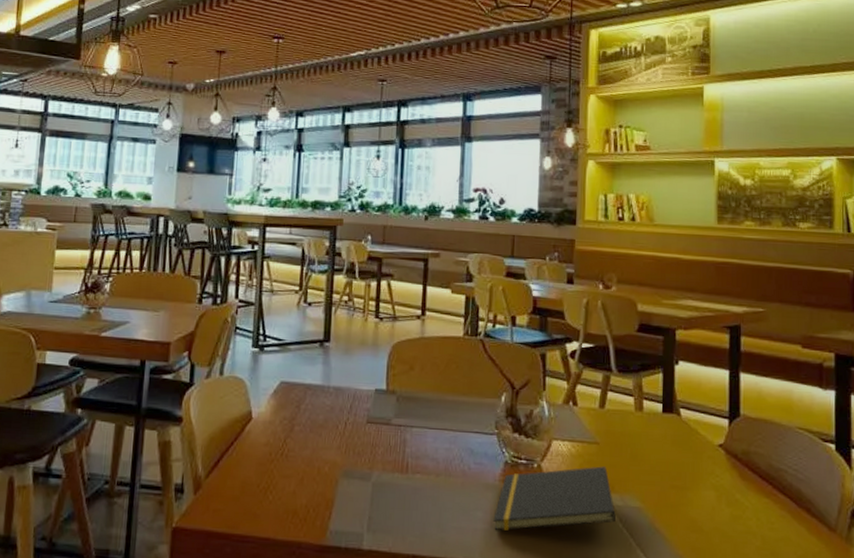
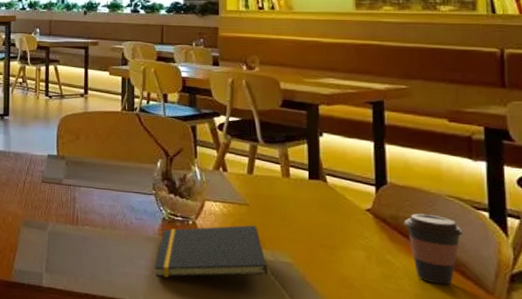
coffee cup: none [754,447,811,524] -> present [403,213,464,285]

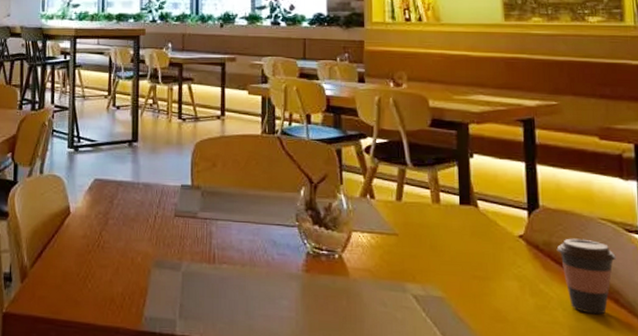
notepad: present [154,225,268,278] -> none [298,257,418,319]

